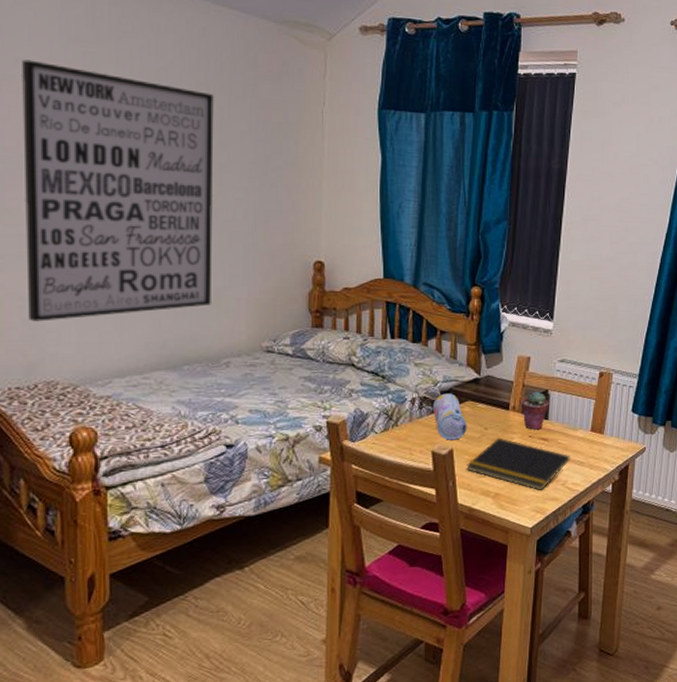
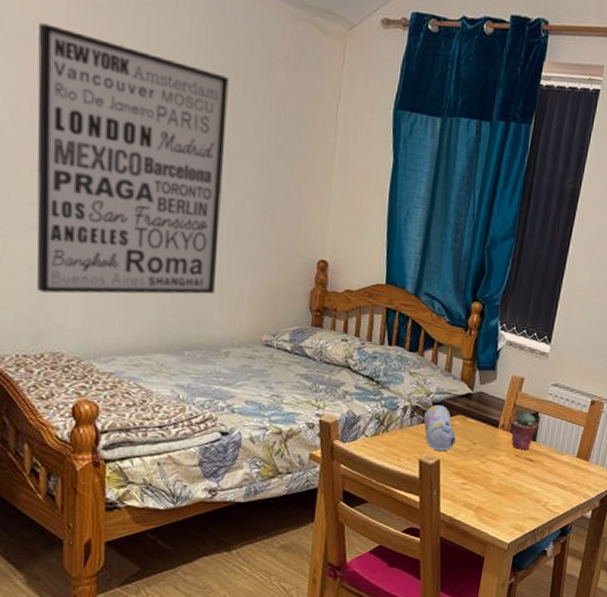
notepad: present [467,437,570,491] -> none [451,453,554,510]

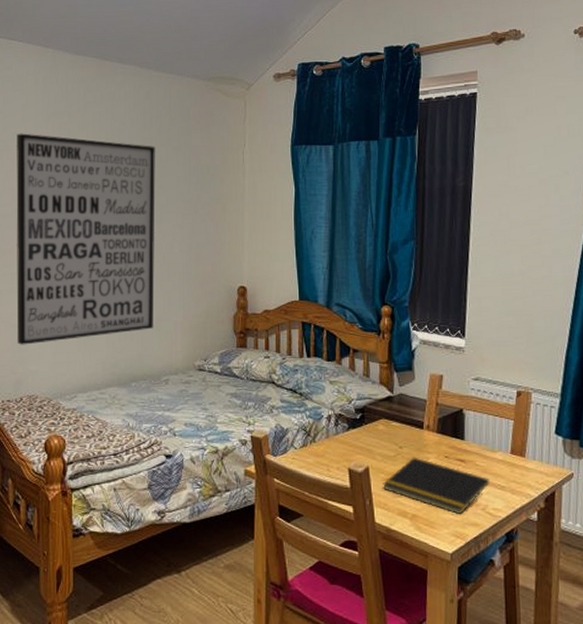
pencil case: present [423,404,456,452] -> none [347,411,382,458]
notepad: none [451,453,554,510] -> present [383,457,490,515]
potted succulent: present [510,412,539,450] -> none [435,410,465,450]

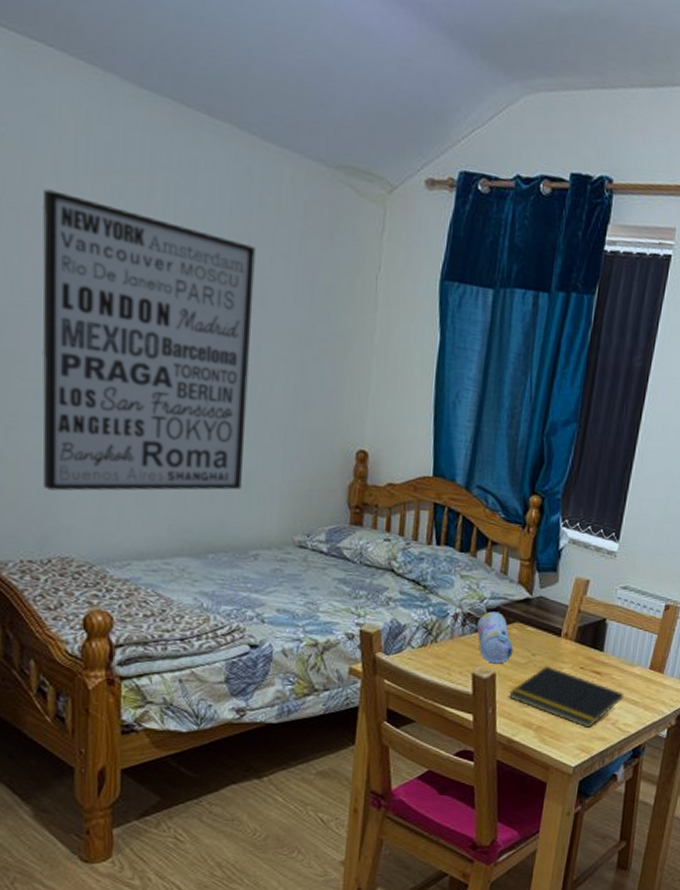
pencil case: none [347,411,382,458] -> present [476,611,514,664]

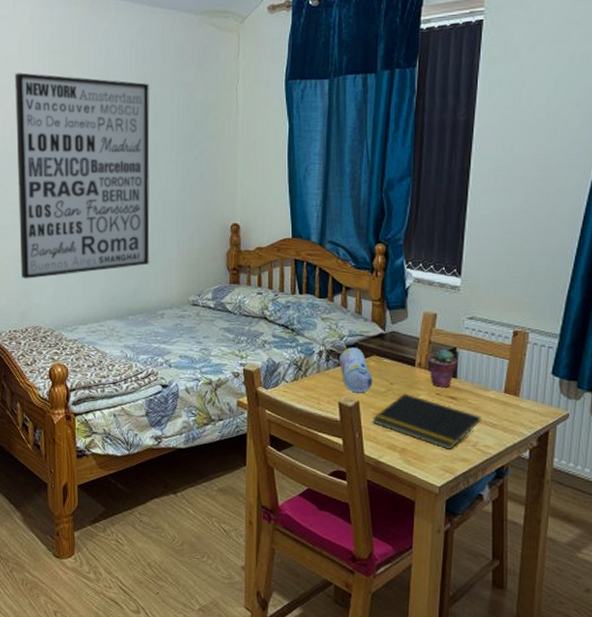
potted succulent: none [574,619,606,662] -> present [427,349,458,388]

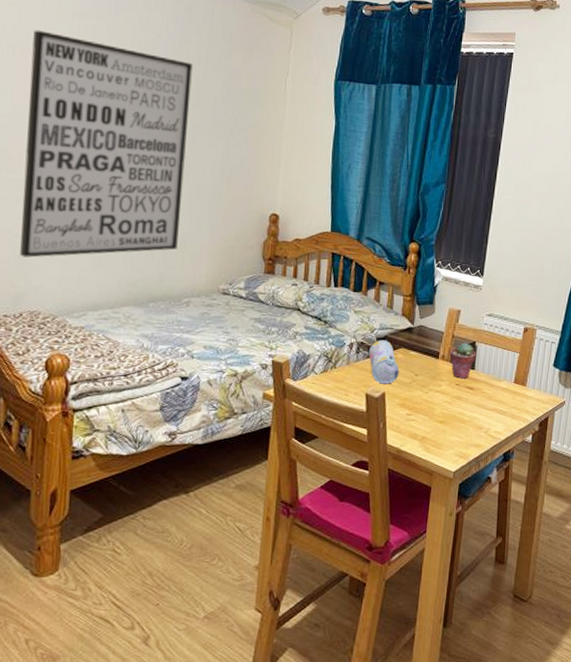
notepad: present [373,393,481,451] -> none [397,384,494,437]

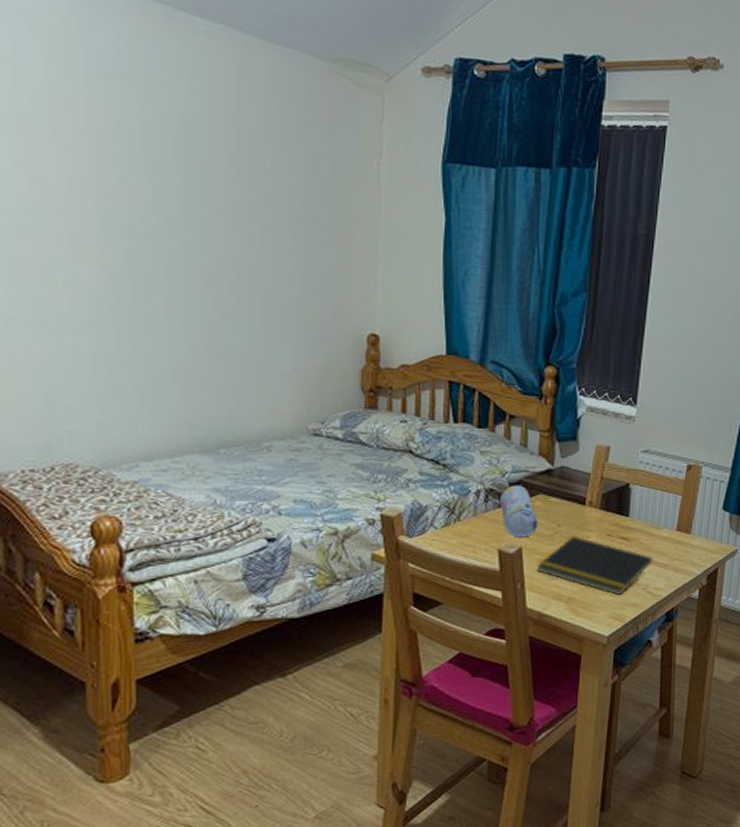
wall art: present [20,30,193,258] -> none [36,97,255,396]
notepad: none [397,384,494,437] -> present [537,535,653,596]
potted succulent: present [449,342,476,379] -> none [598,485,631,528]

